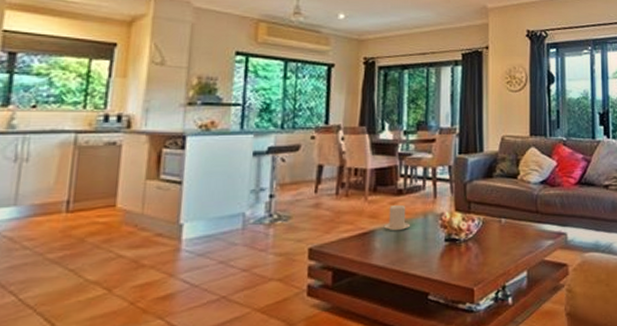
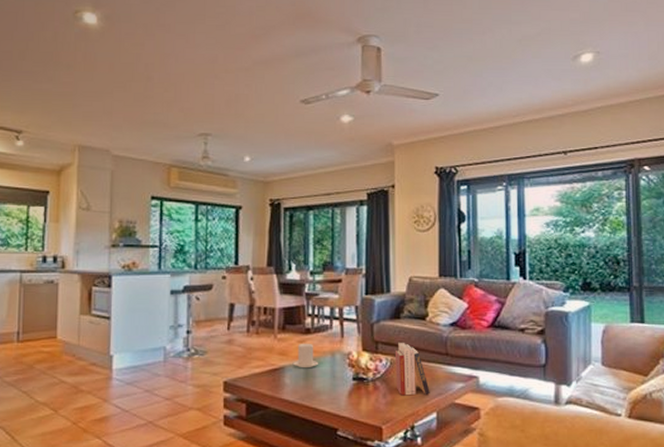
books: none [487,201,521,256] -> present [394,342,430,396]

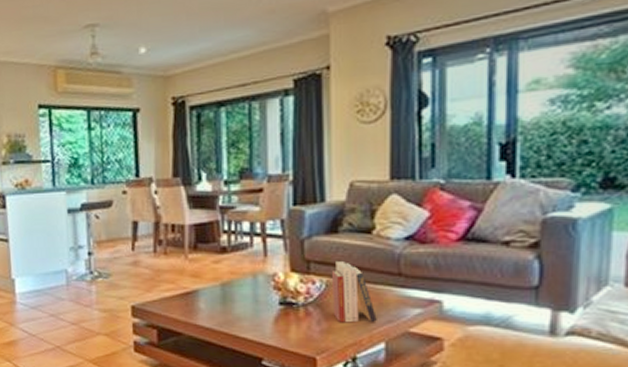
candle: present [292,343,319,369] -> none [207,263,239,292]

